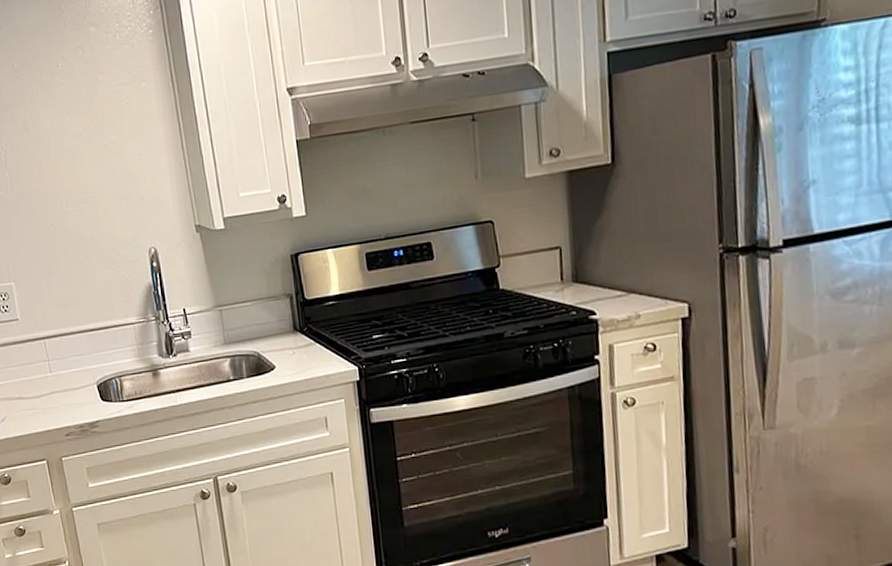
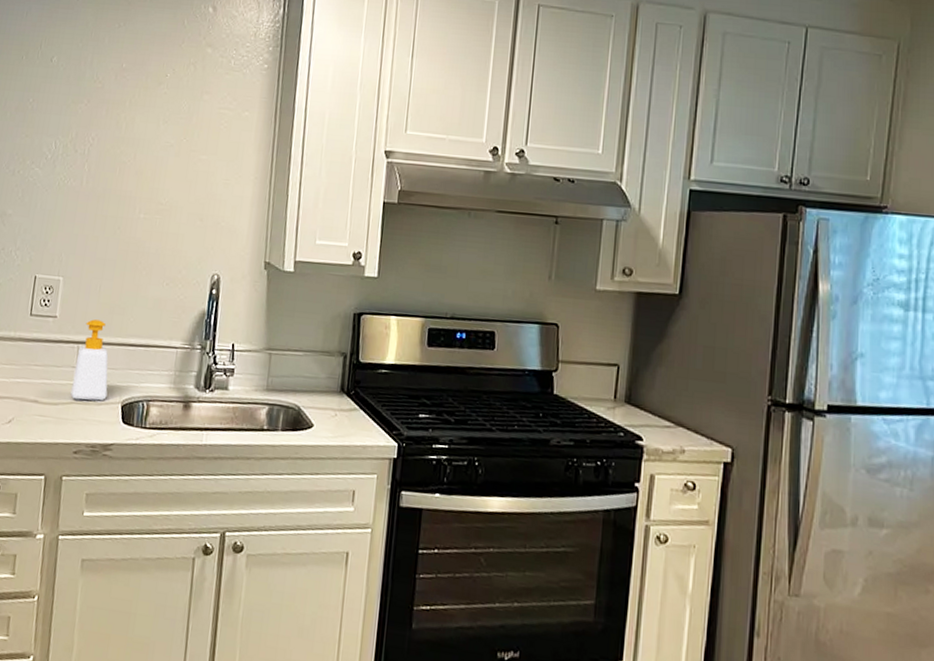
soap bottle: none [46,314,82,389] -> present [70,319,109,401]

